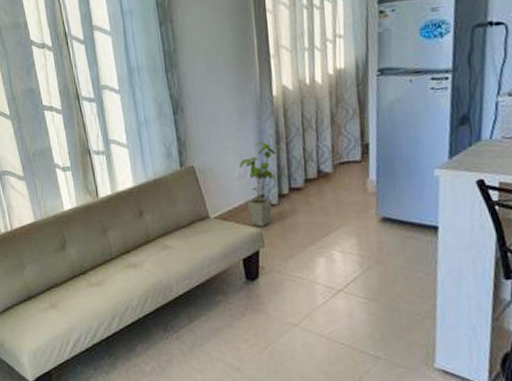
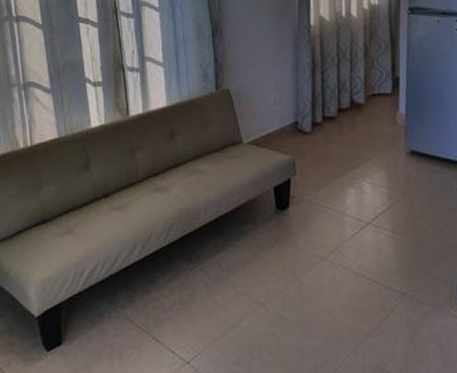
house plant: present [239,142,285,227] -> none [275,70,320,154]

